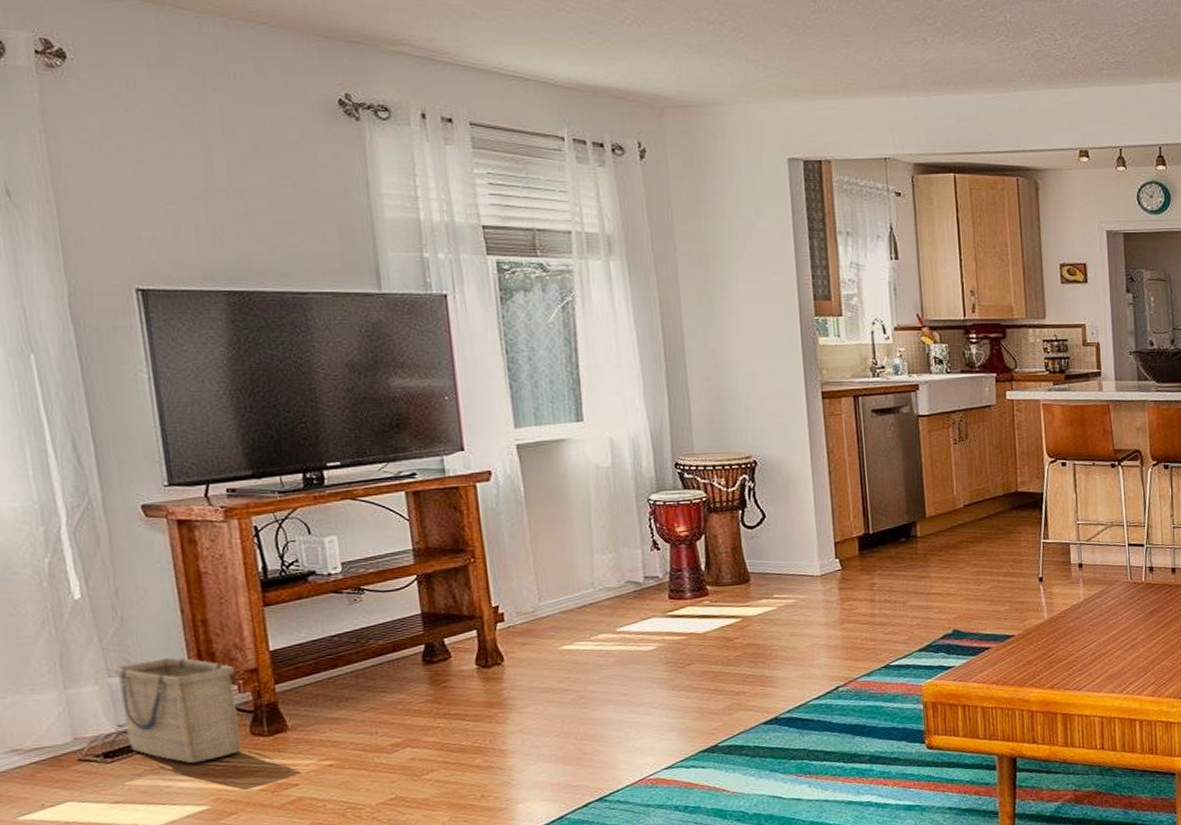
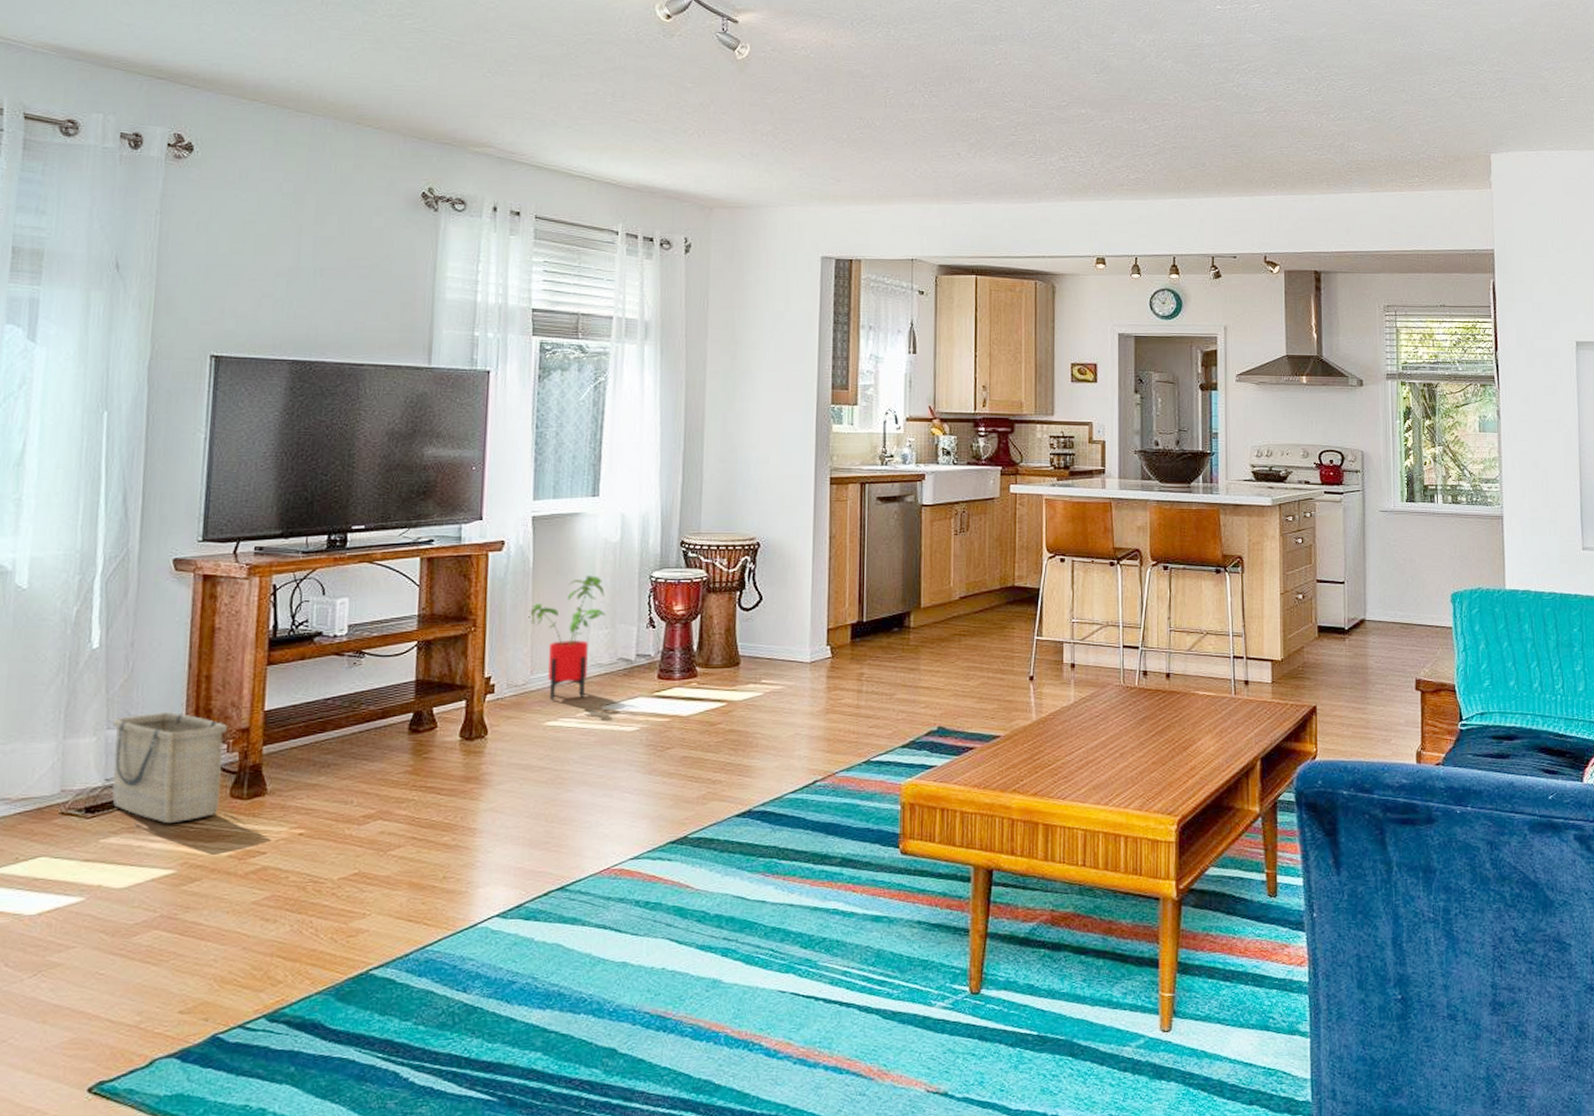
house plant: none [527,501,608,625] -> present [528,575,606,700]

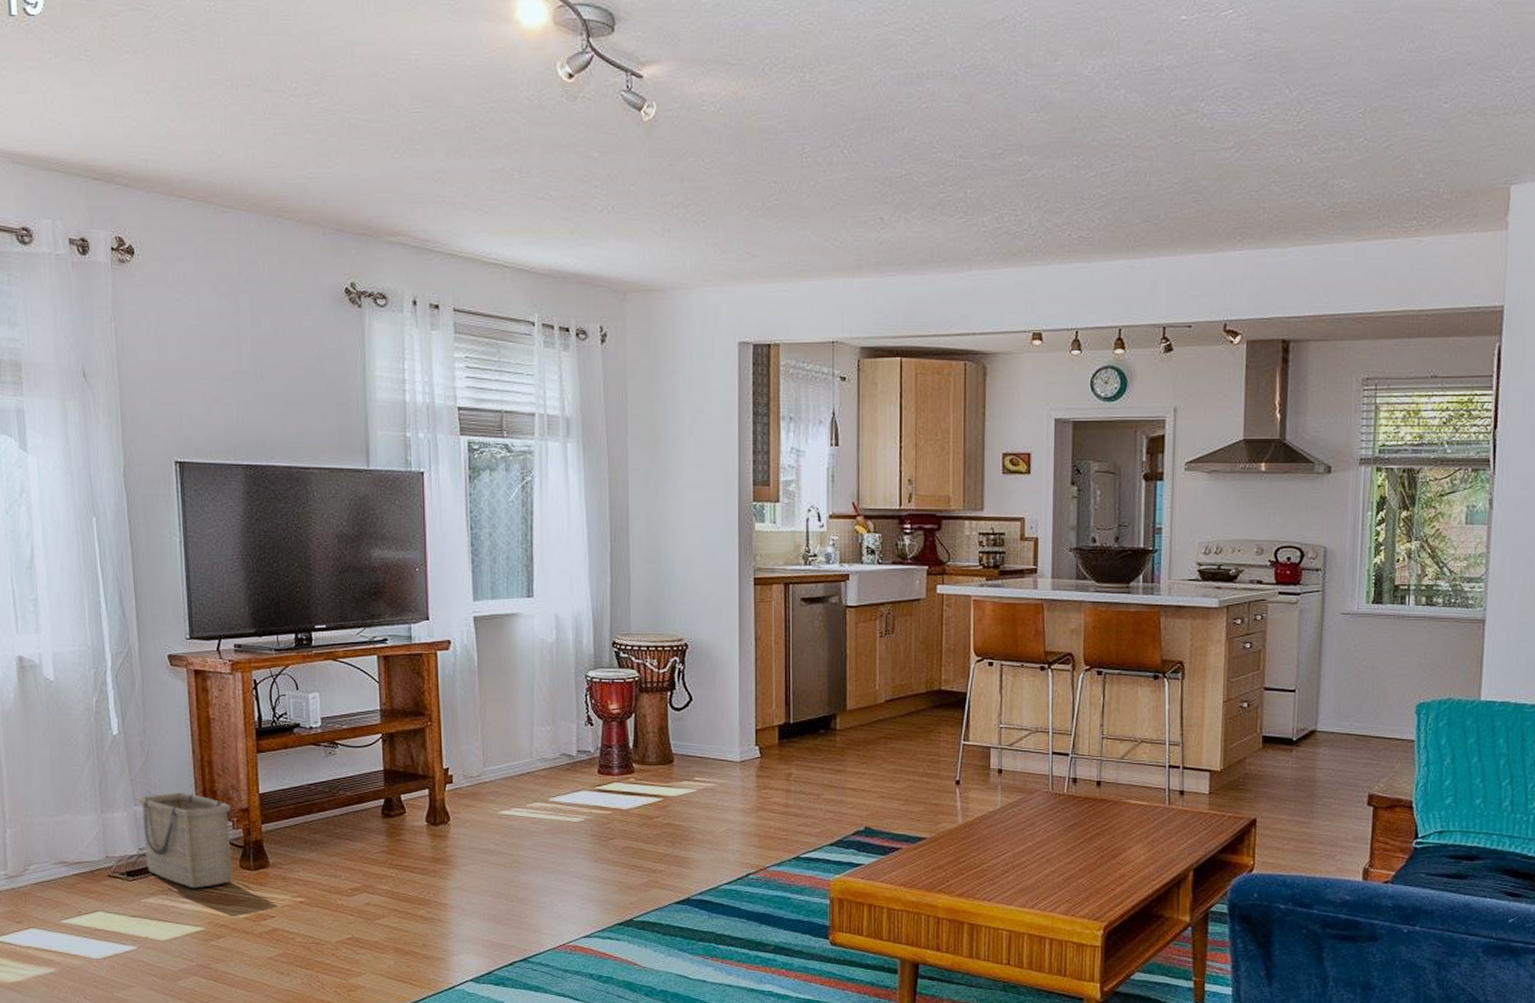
house plant: present [528,575,606,700] -> none [477,674,548,791]

